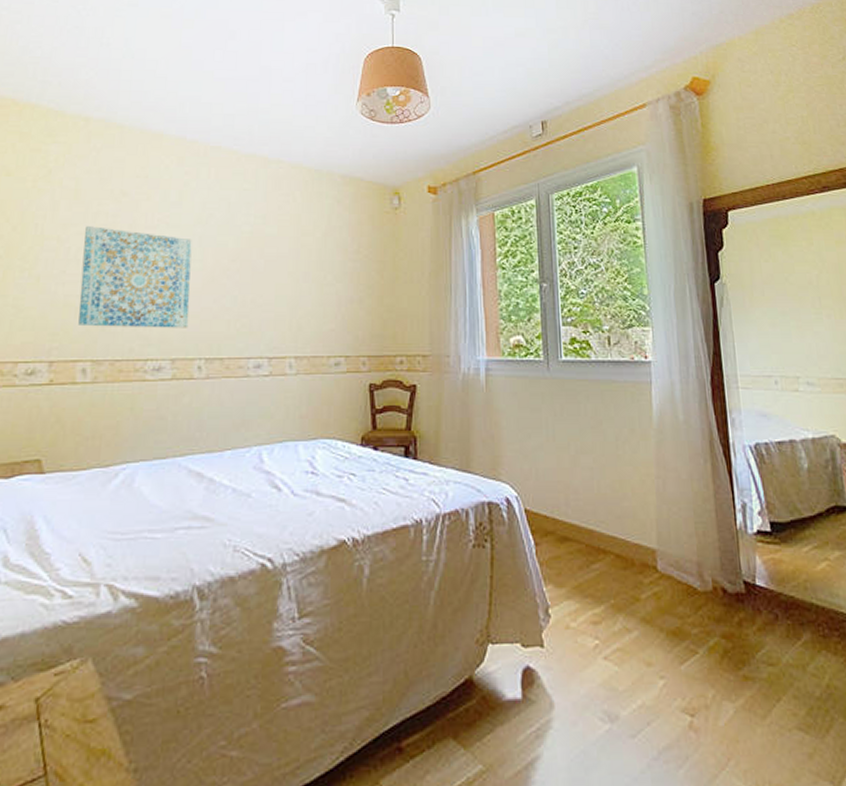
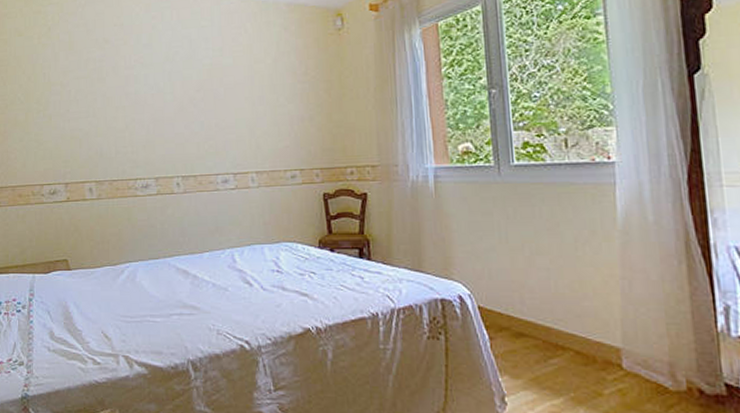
wall art: present [78,226,192,328] -> none [79,71,166,154]

